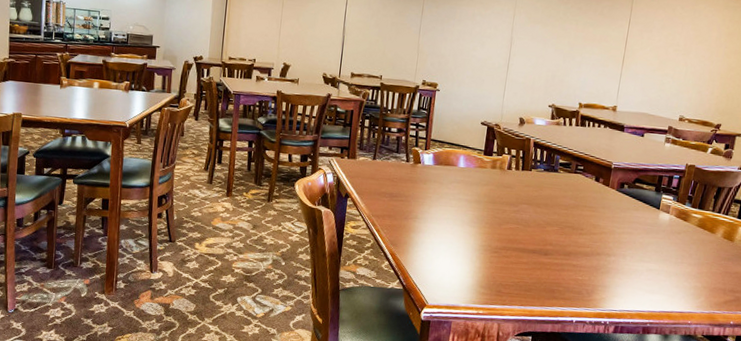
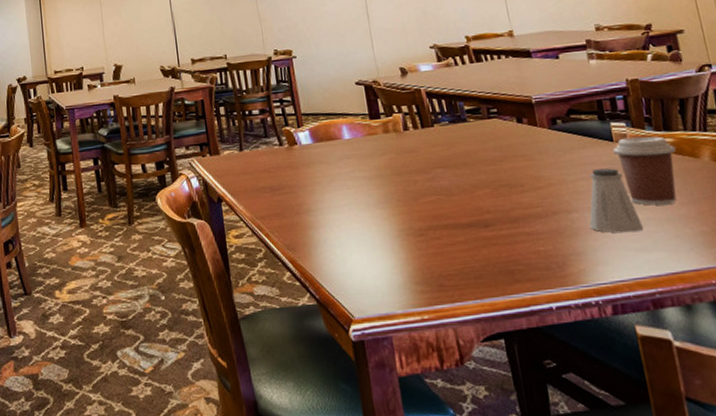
saltshaker: none [619,227,657,279] -> present [589,168,644,233]
coffee cup: none [655,208,701,263] -> present [612,136,677,206]

